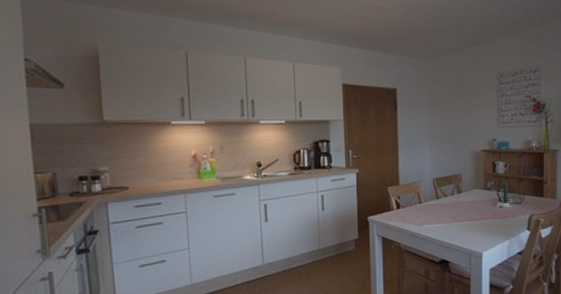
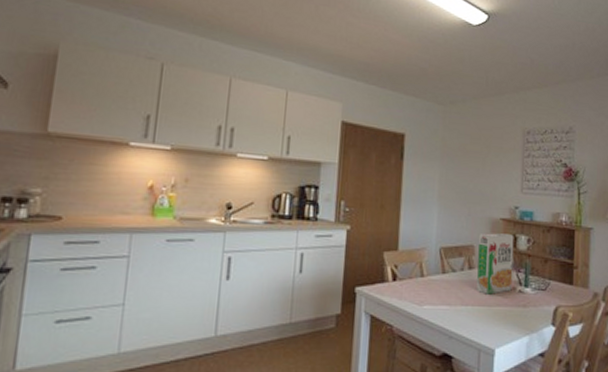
cereal box: none [465,162,494,212] -> present [477,233,514,295]

